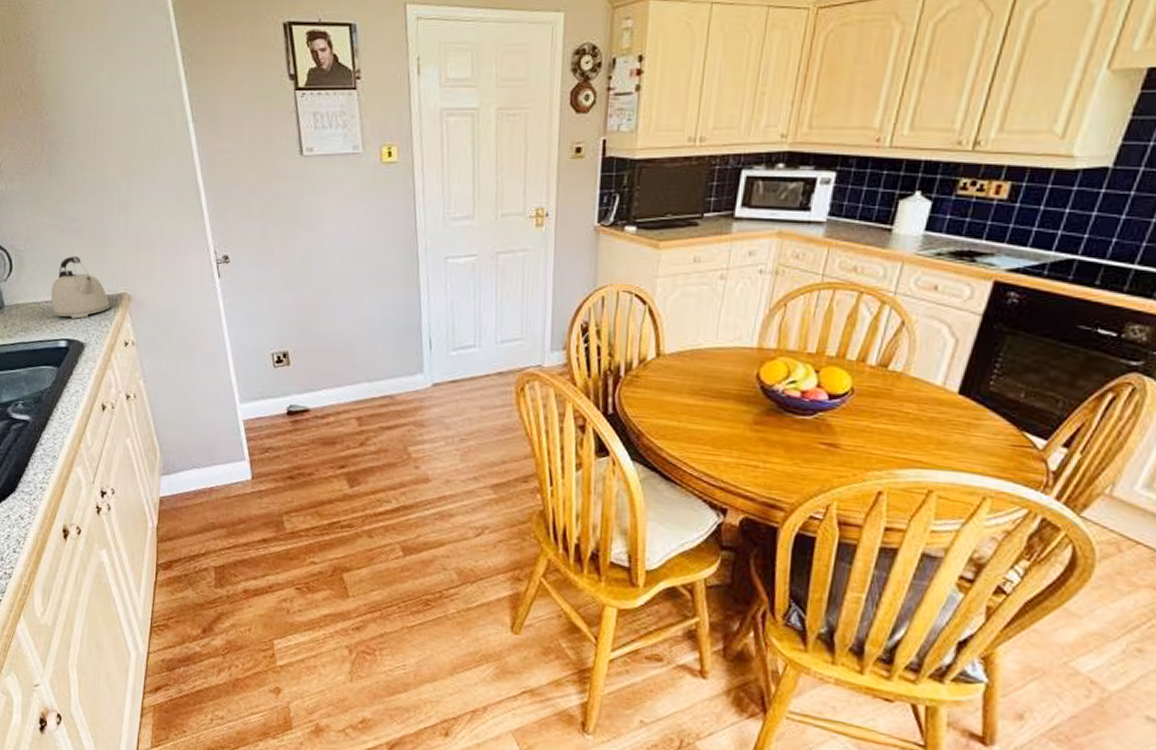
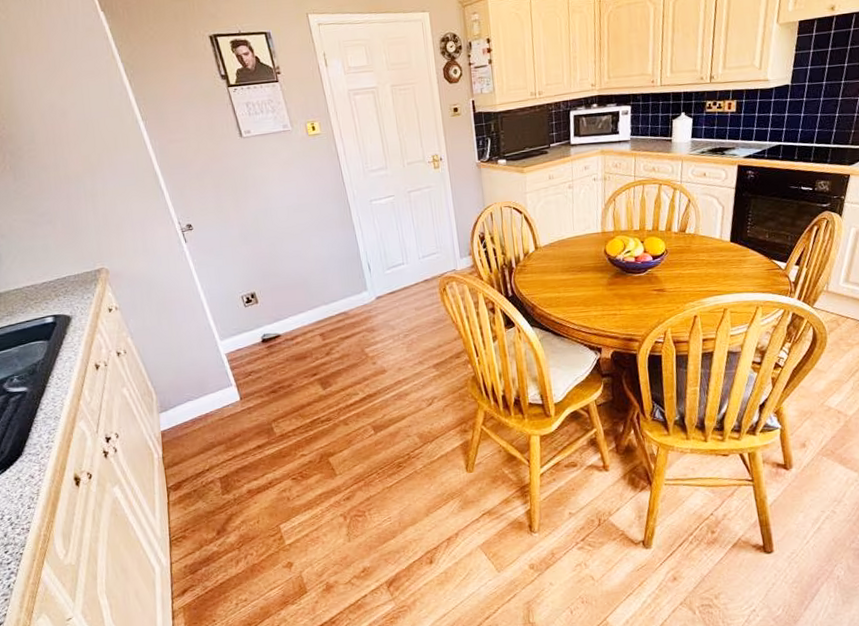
kettle: present [50,256,111,319] -> none [31,244,91,297]

